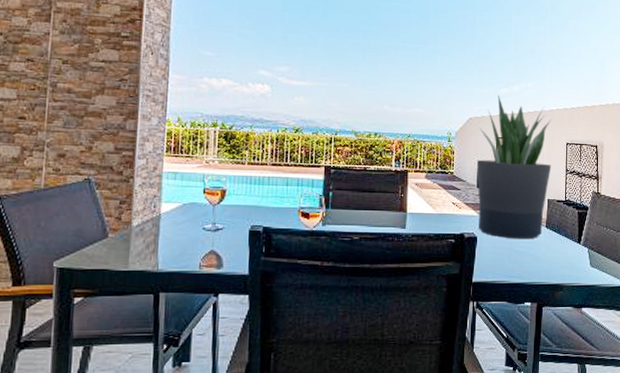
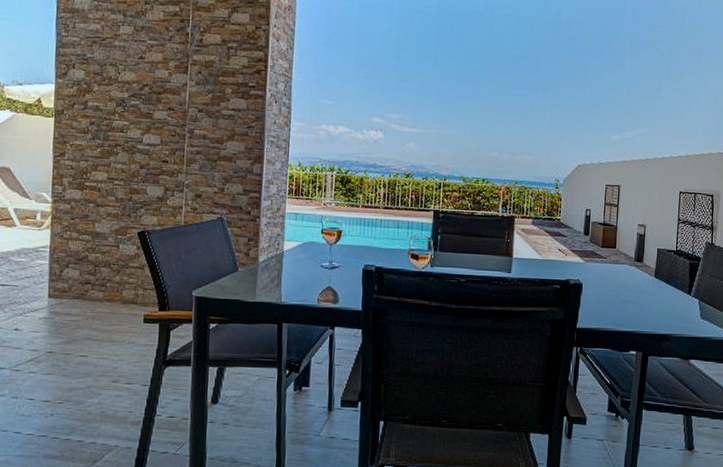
planter: present [477,95,552,239] -> none [584,142,665,288]

